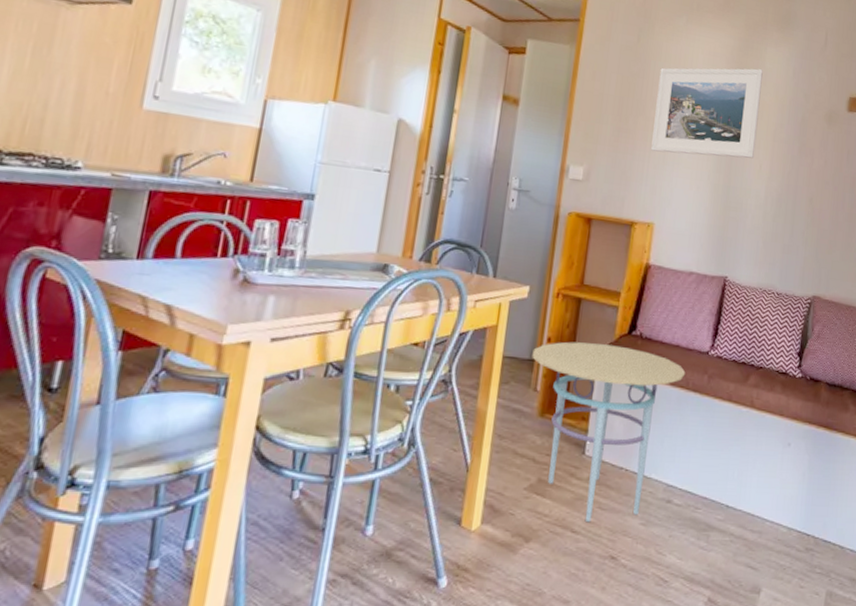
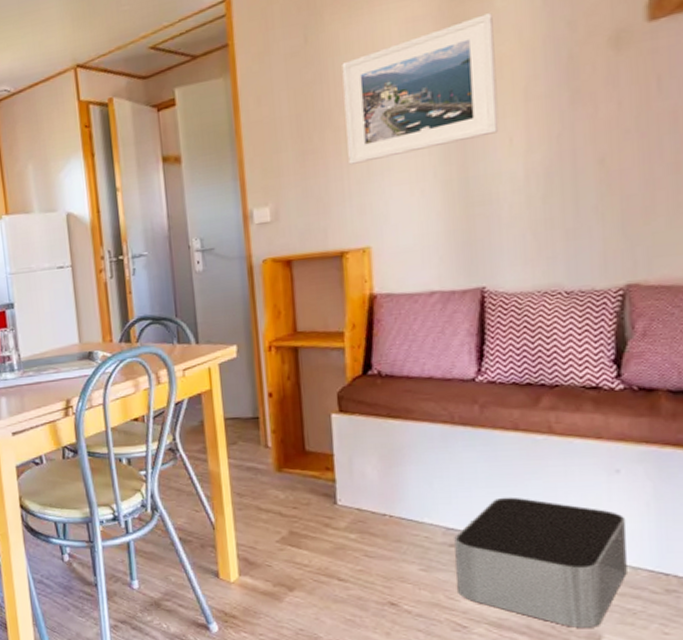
side table: present [532,341,686,523] -> none [255,389,447,571]
storage bin: none [666,459,789,582] -> present [454,497,627,628]

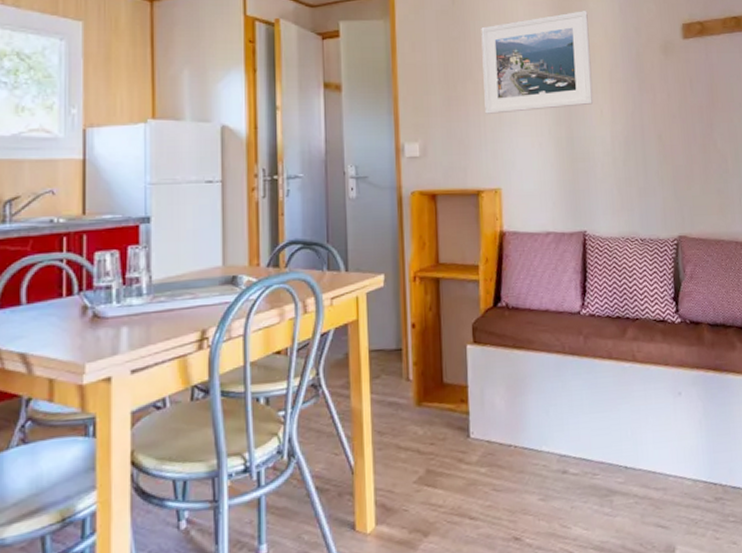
storage bin: present [454,497,627,628] -> none [566,421,690,543]

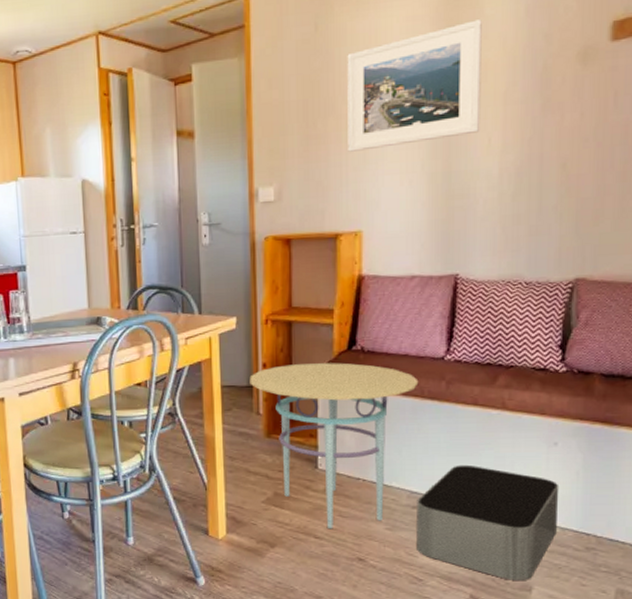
side table: none [398,320,560,507] -> present [249,362,419,529]
storage bin: none [566,421,690,543] -> present [417,464,559,580]

